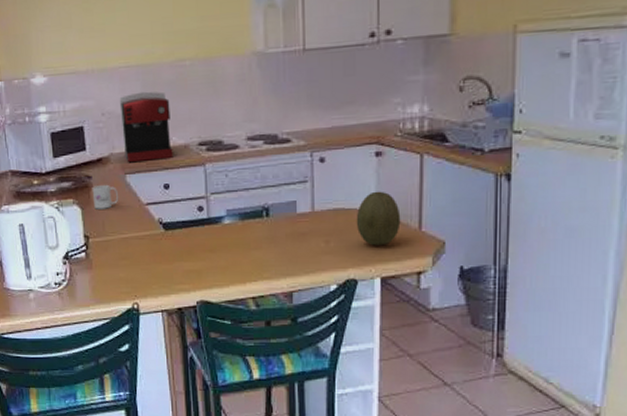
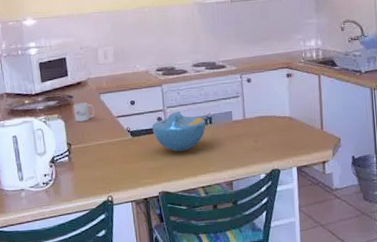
coffee maker: present [119,91,174,163] -> none [94,31,137,85]
bowl: none [190,199,262,252] -> present [152,111,206,152]
fruit: present [356,191,401,246] -> none [276,102,308,143]

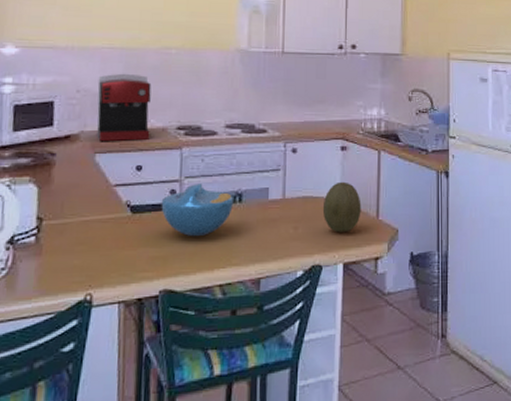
mug: present [73,103,95,122] -> none [53,164,85,189]
coffee maker: none [94,31,137,85] -> present [97,73,152,142]
fruit: none [276,102,308,143] -> present [322,181,361,233]

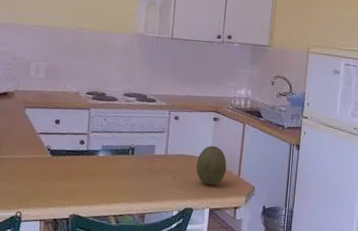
coffee maker: present [97,73,152,142] -> none [27,47,69,101]
bowl: present [161,184,235,237] -> none [73,137,128,178]

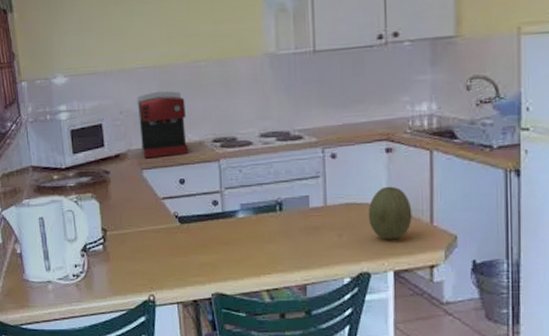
coffee maker: none [27,47,69,101] -> present [136,91,189,159]

